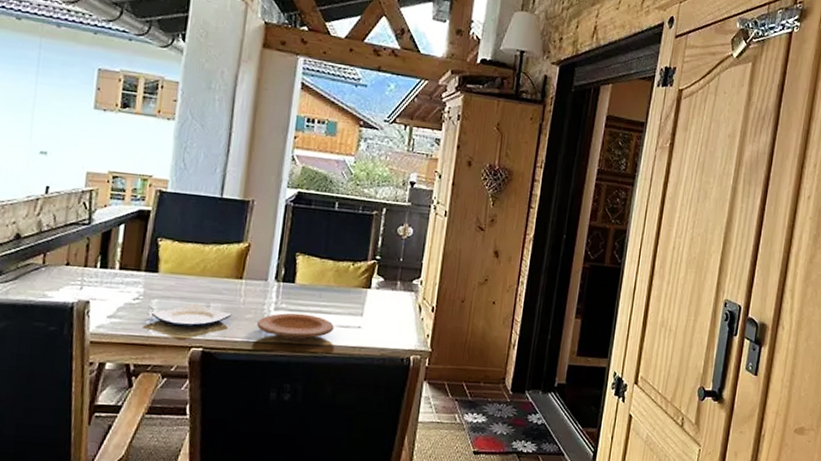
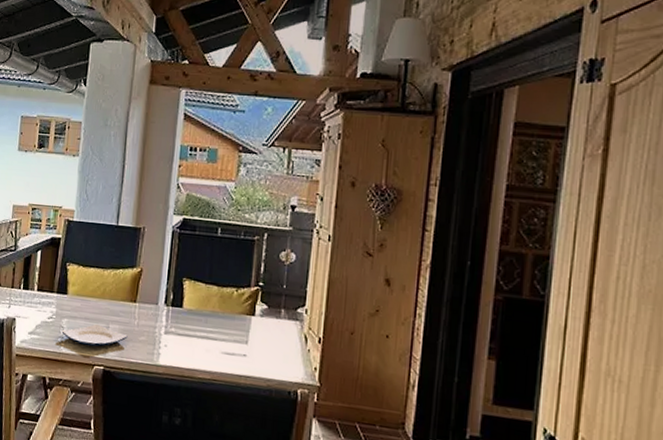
plate: present [257,313,334,341] -> none [150,337,220,366]

